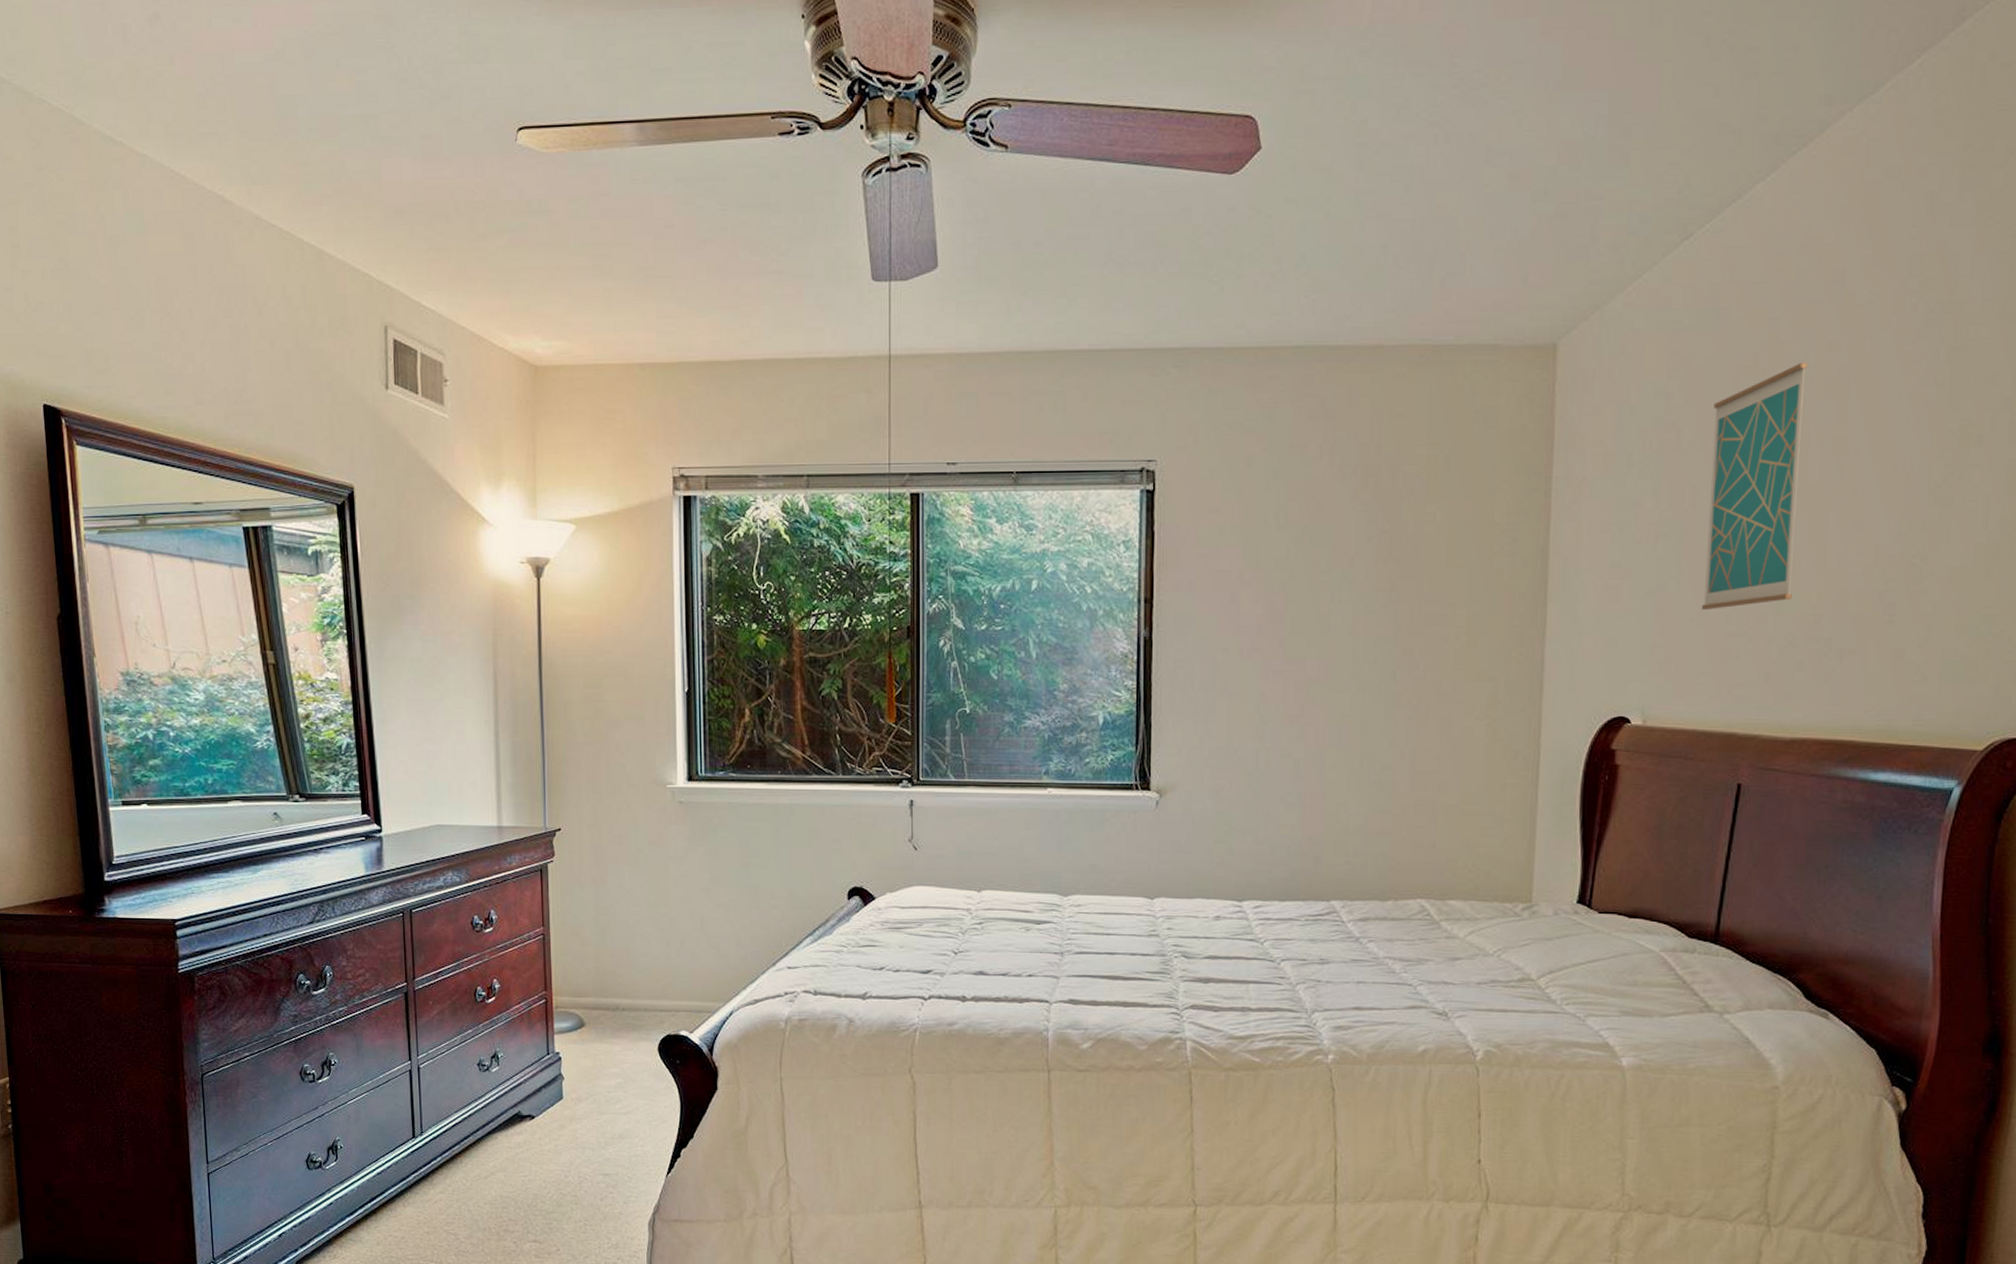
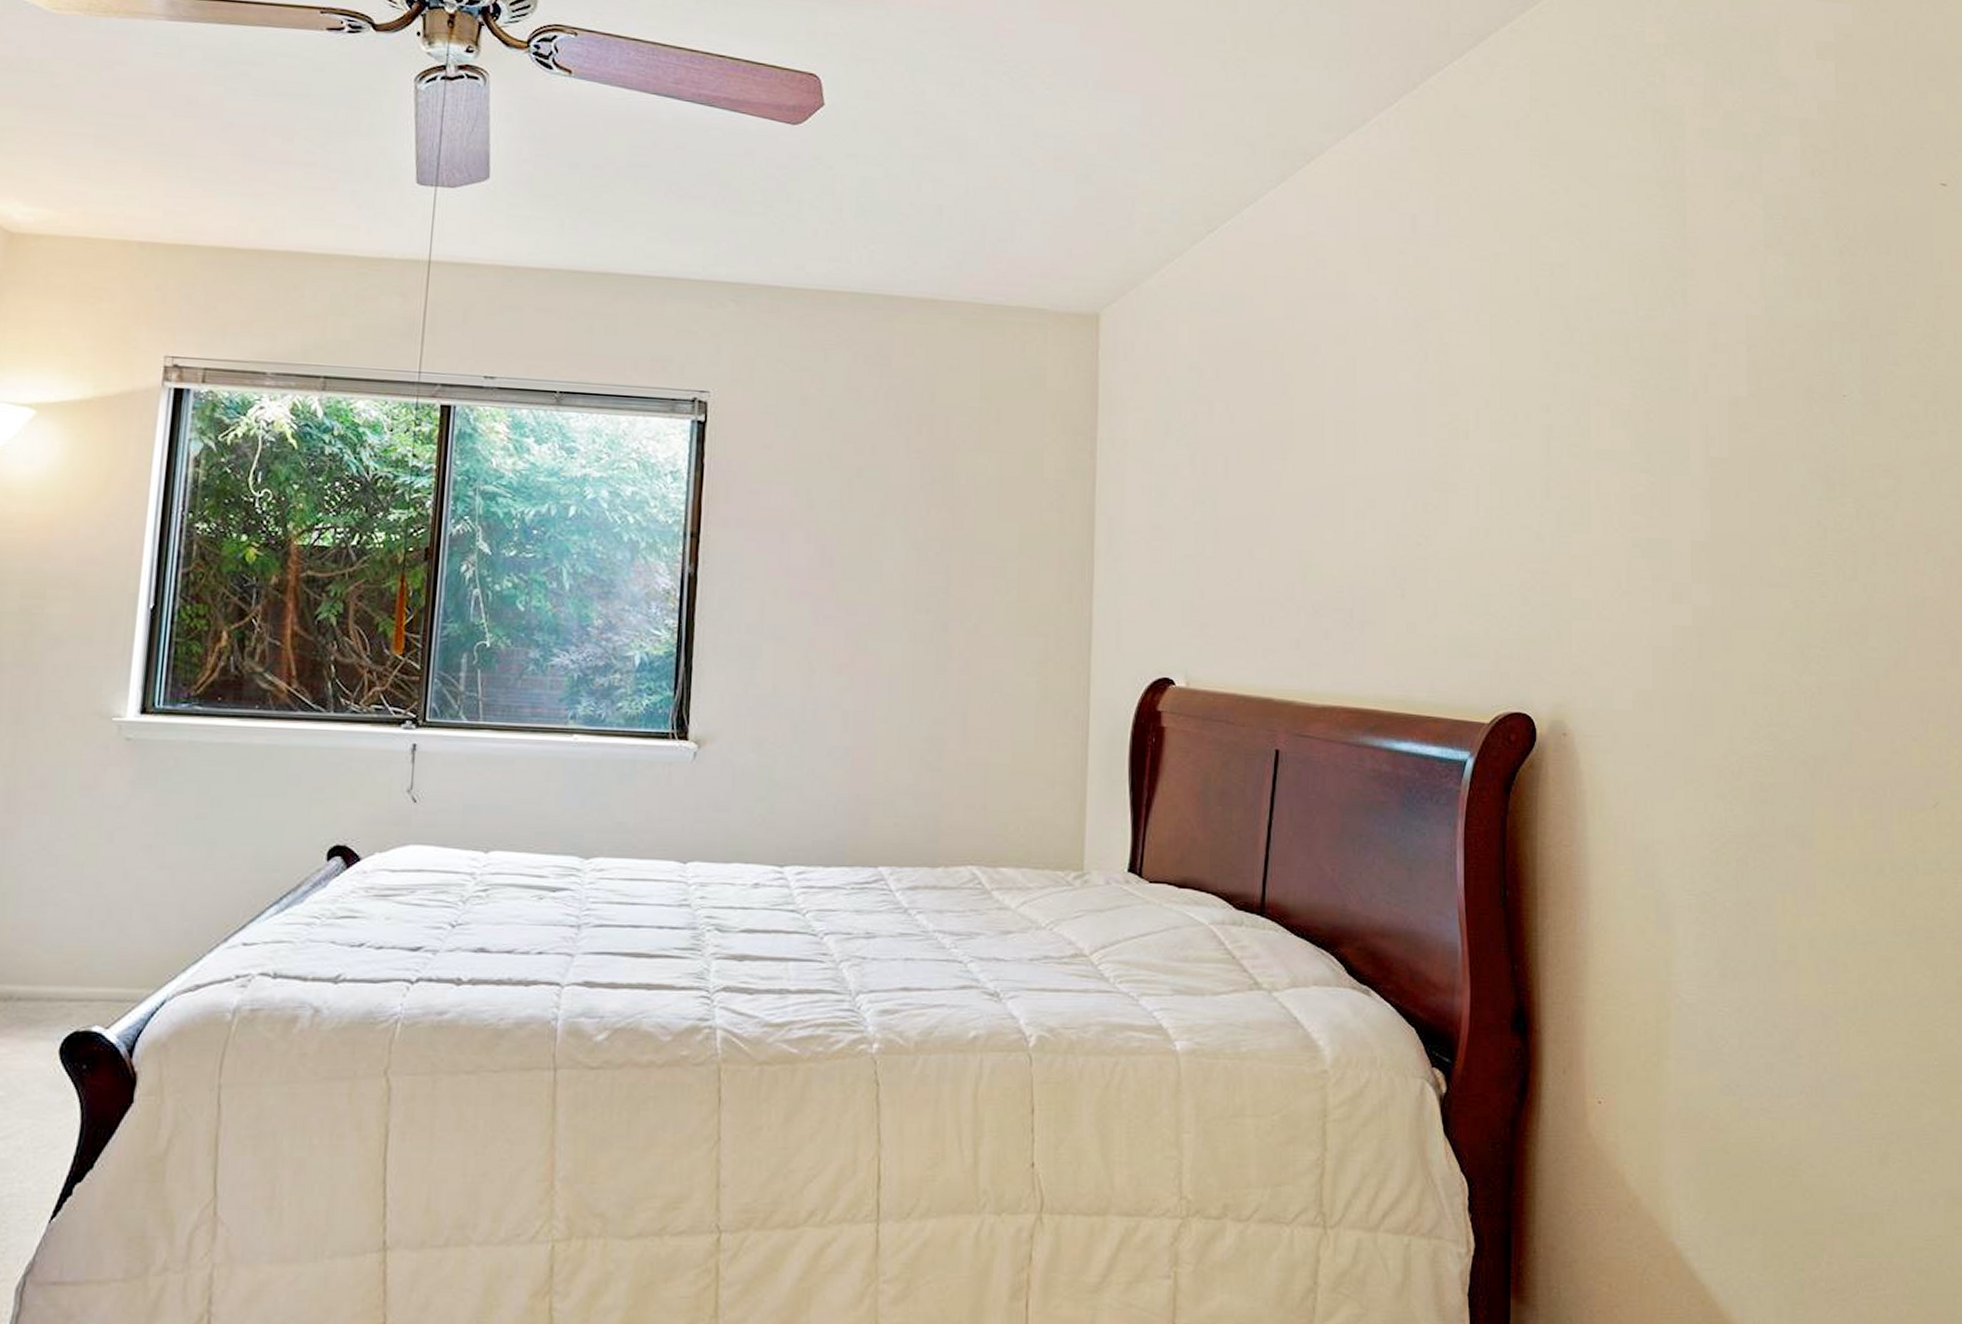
wall art: present [1701,362,1808,610] -> none [1236,351,1320,576]

